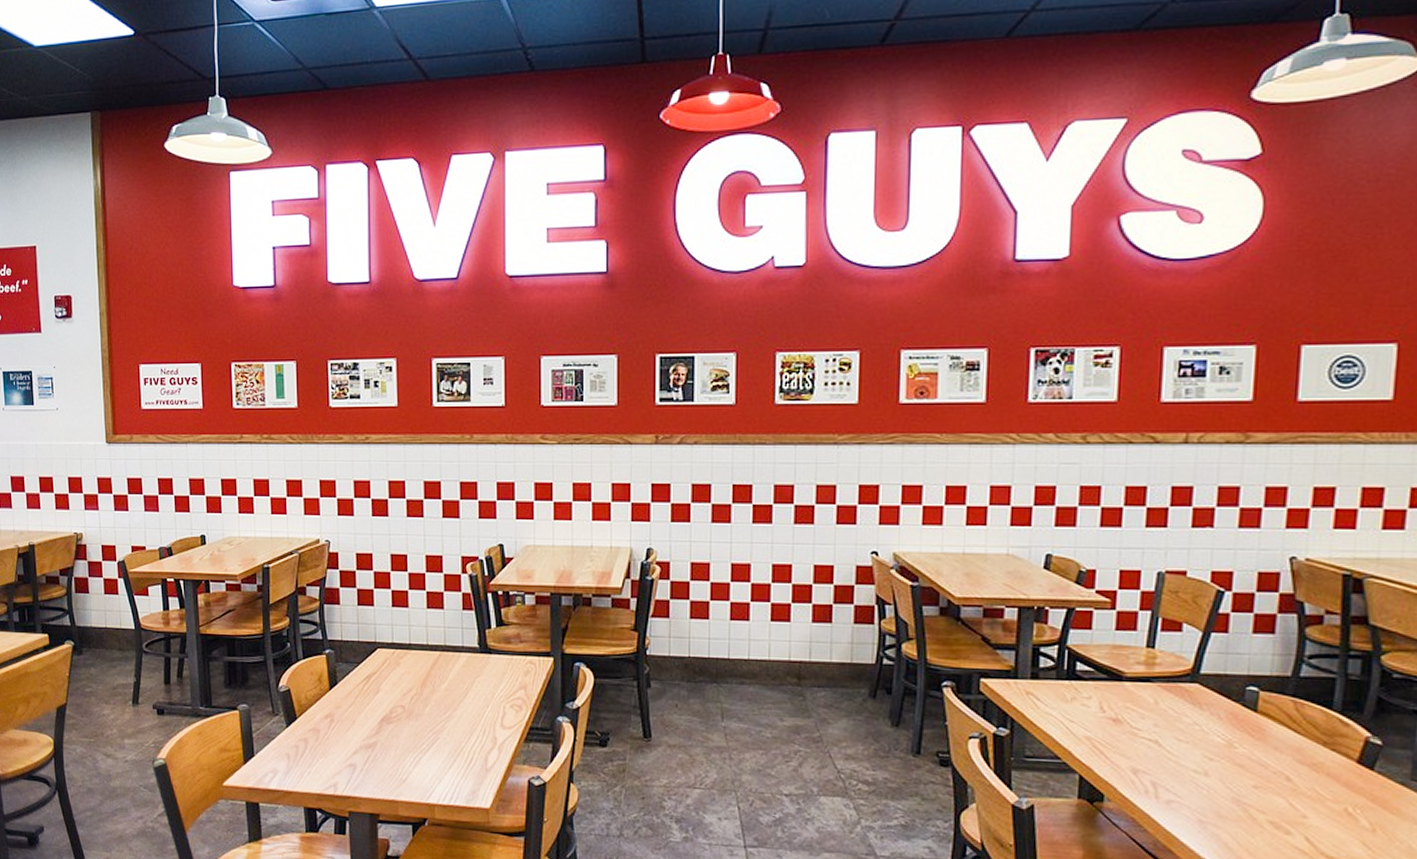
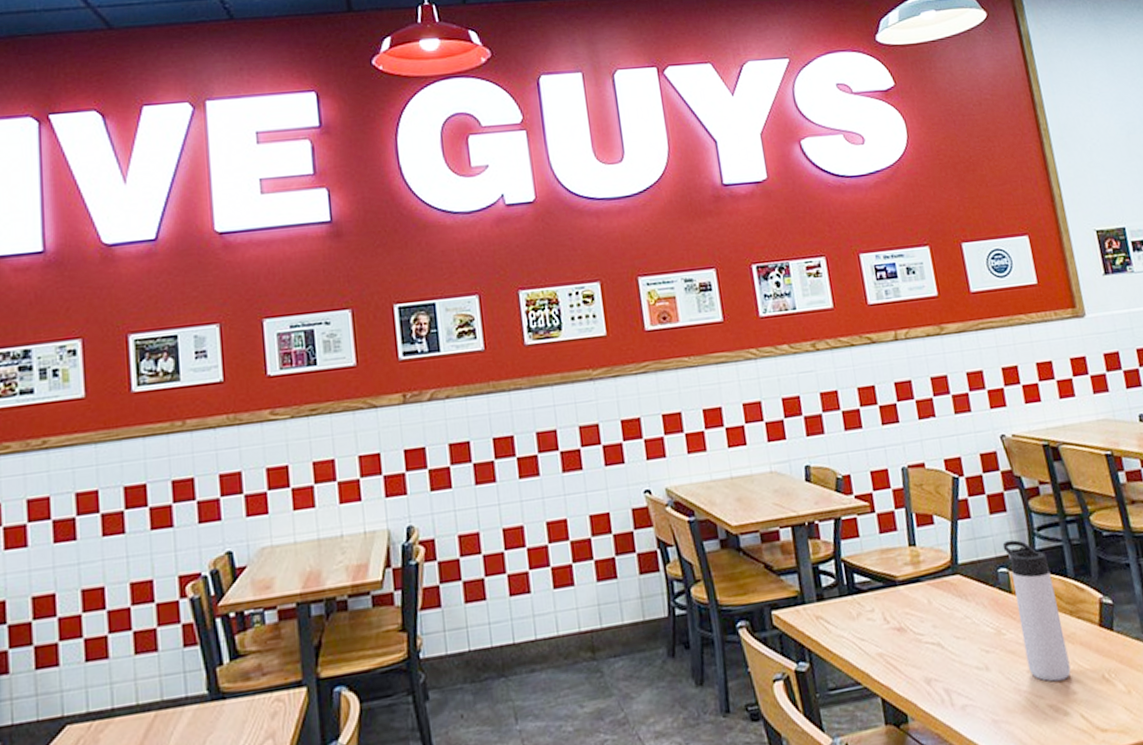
thermos bottle: none [1255,662,1312,803] -> present [1002,540,1071,682]

